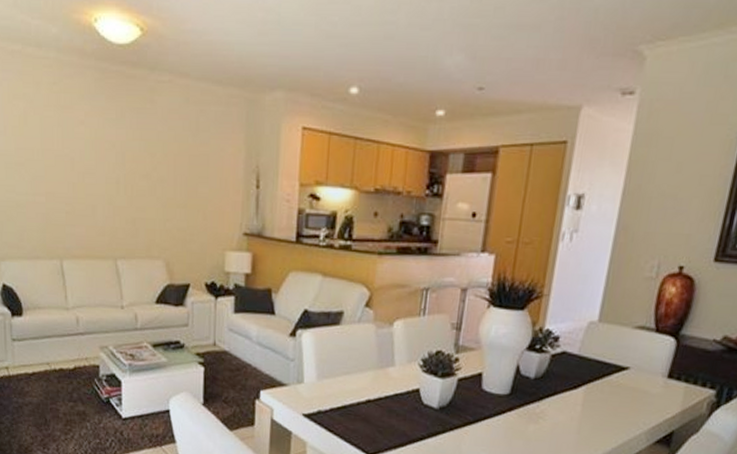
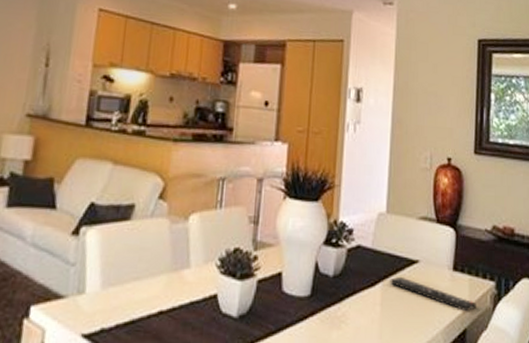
remote control: none [594,381,690,417] -> present [390,276,476,312]

